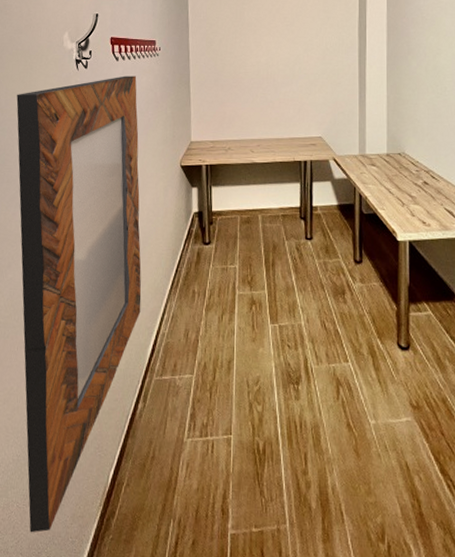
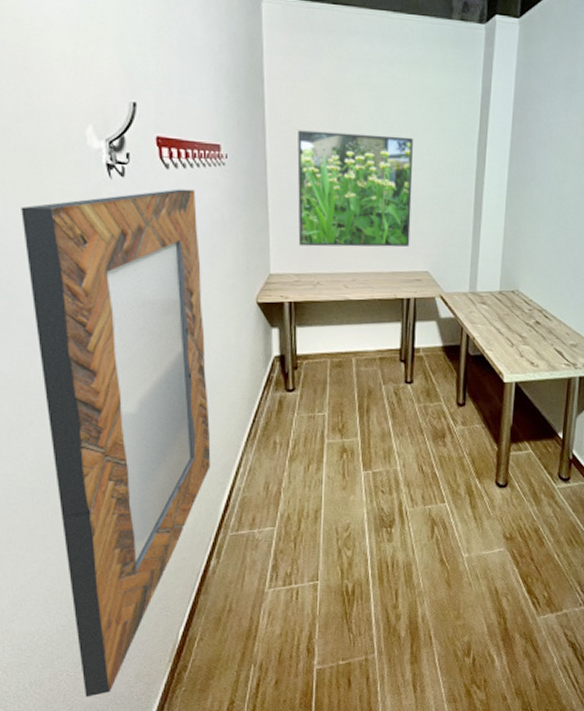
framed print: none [212,25,305,118] -> present [297,130,413,247]

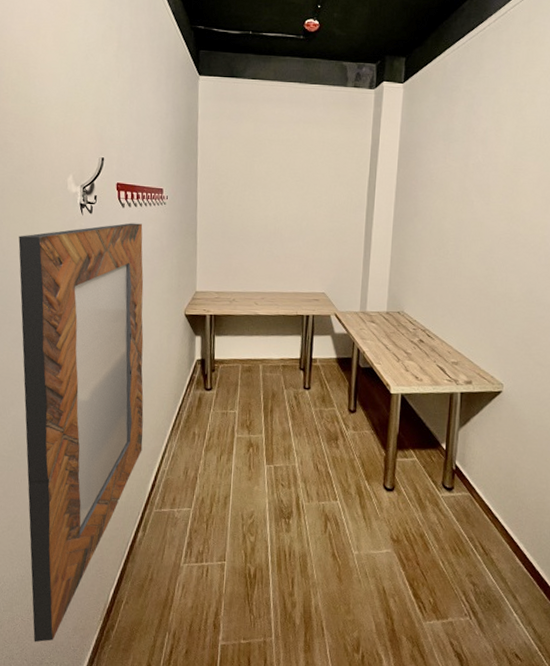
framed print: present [297,130,413,247] -> none [219,176,314,272]

